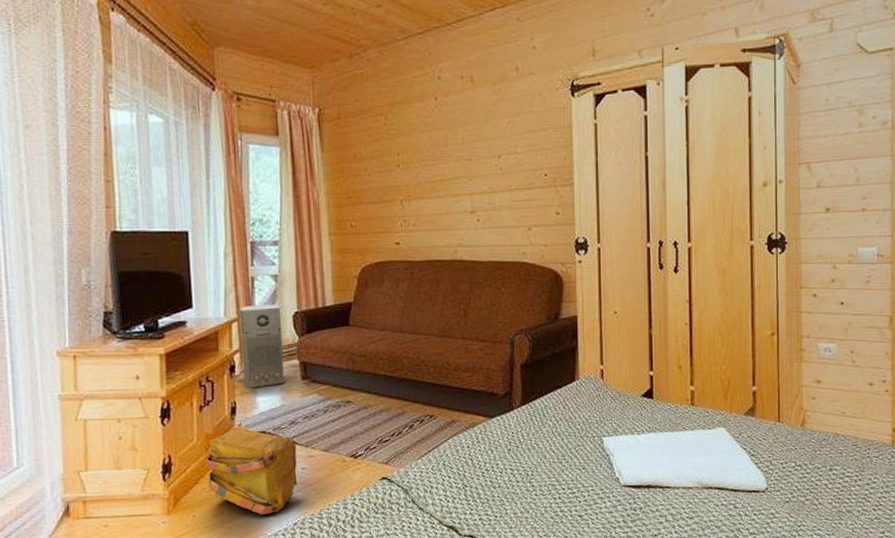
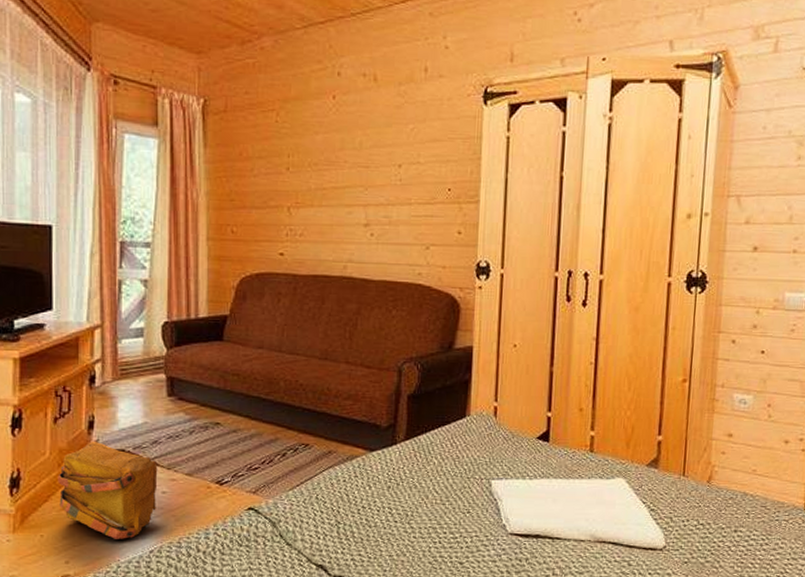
air purifier: present [239,305,285,387] -> none [104,311,149,401]

